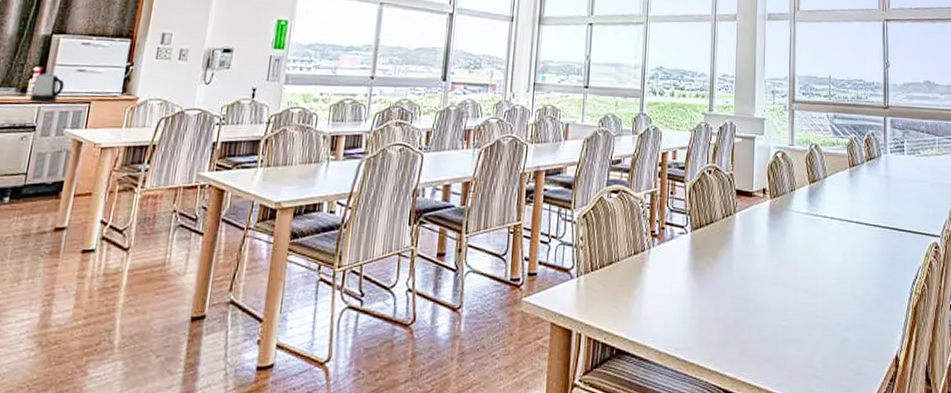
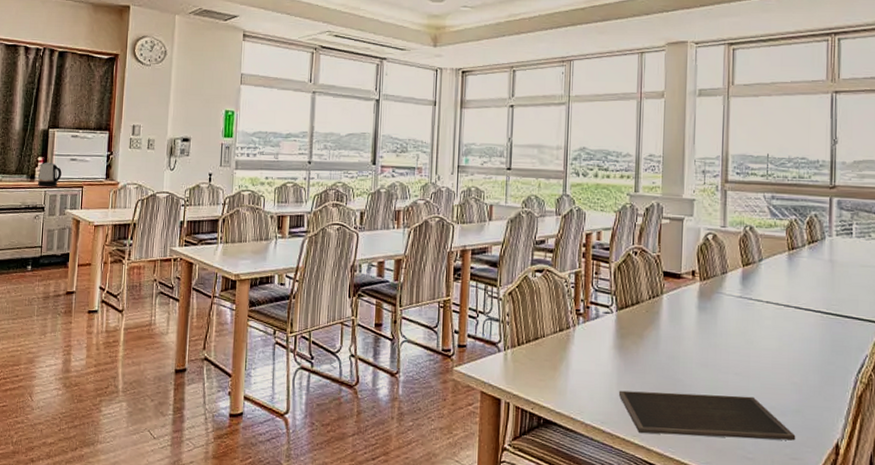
tray: none [692,313,860,358] -> present [618,390,796,441]

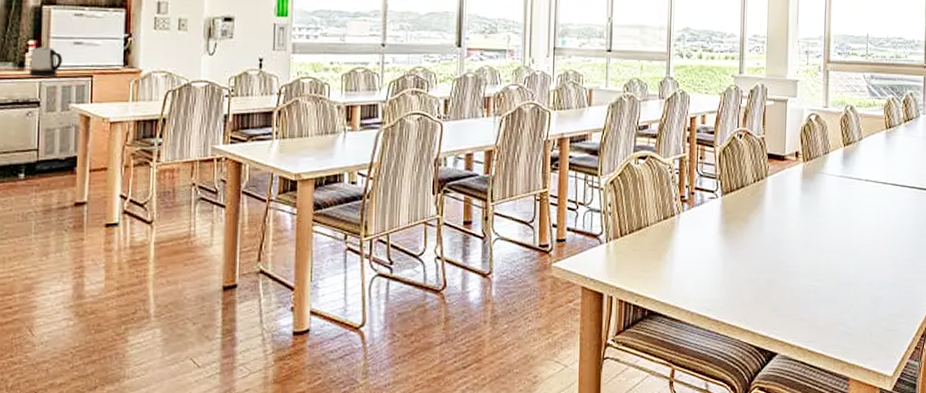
tray: present [618,390,796,441] -> none [724,273,892,317]

